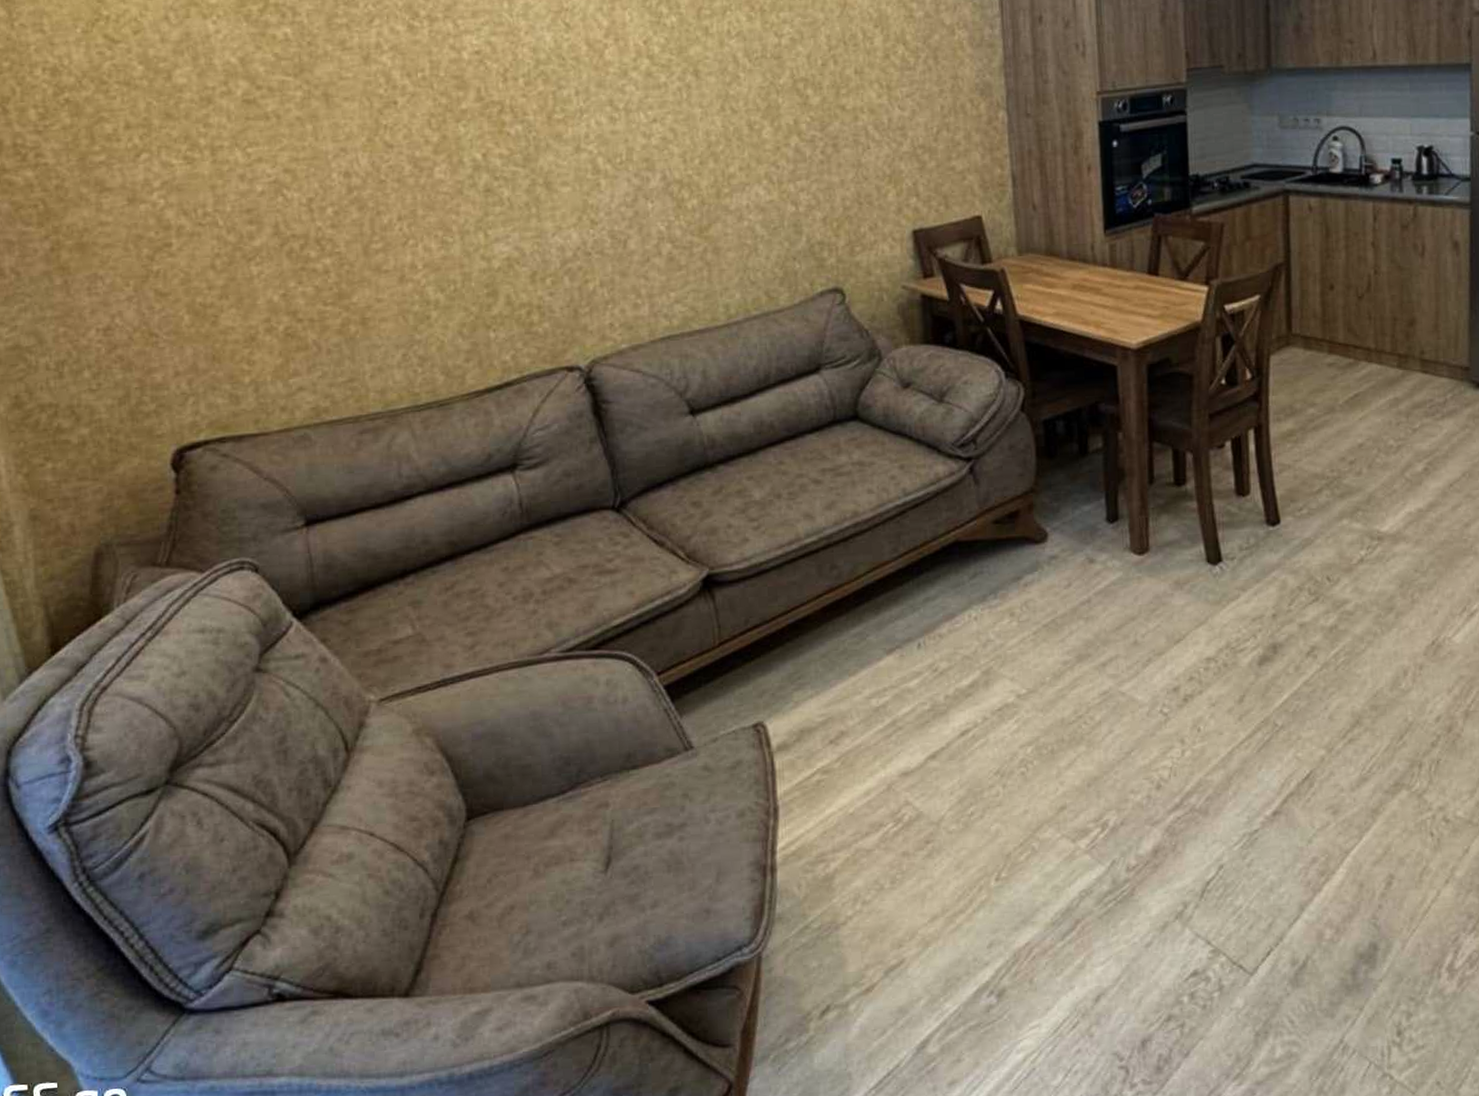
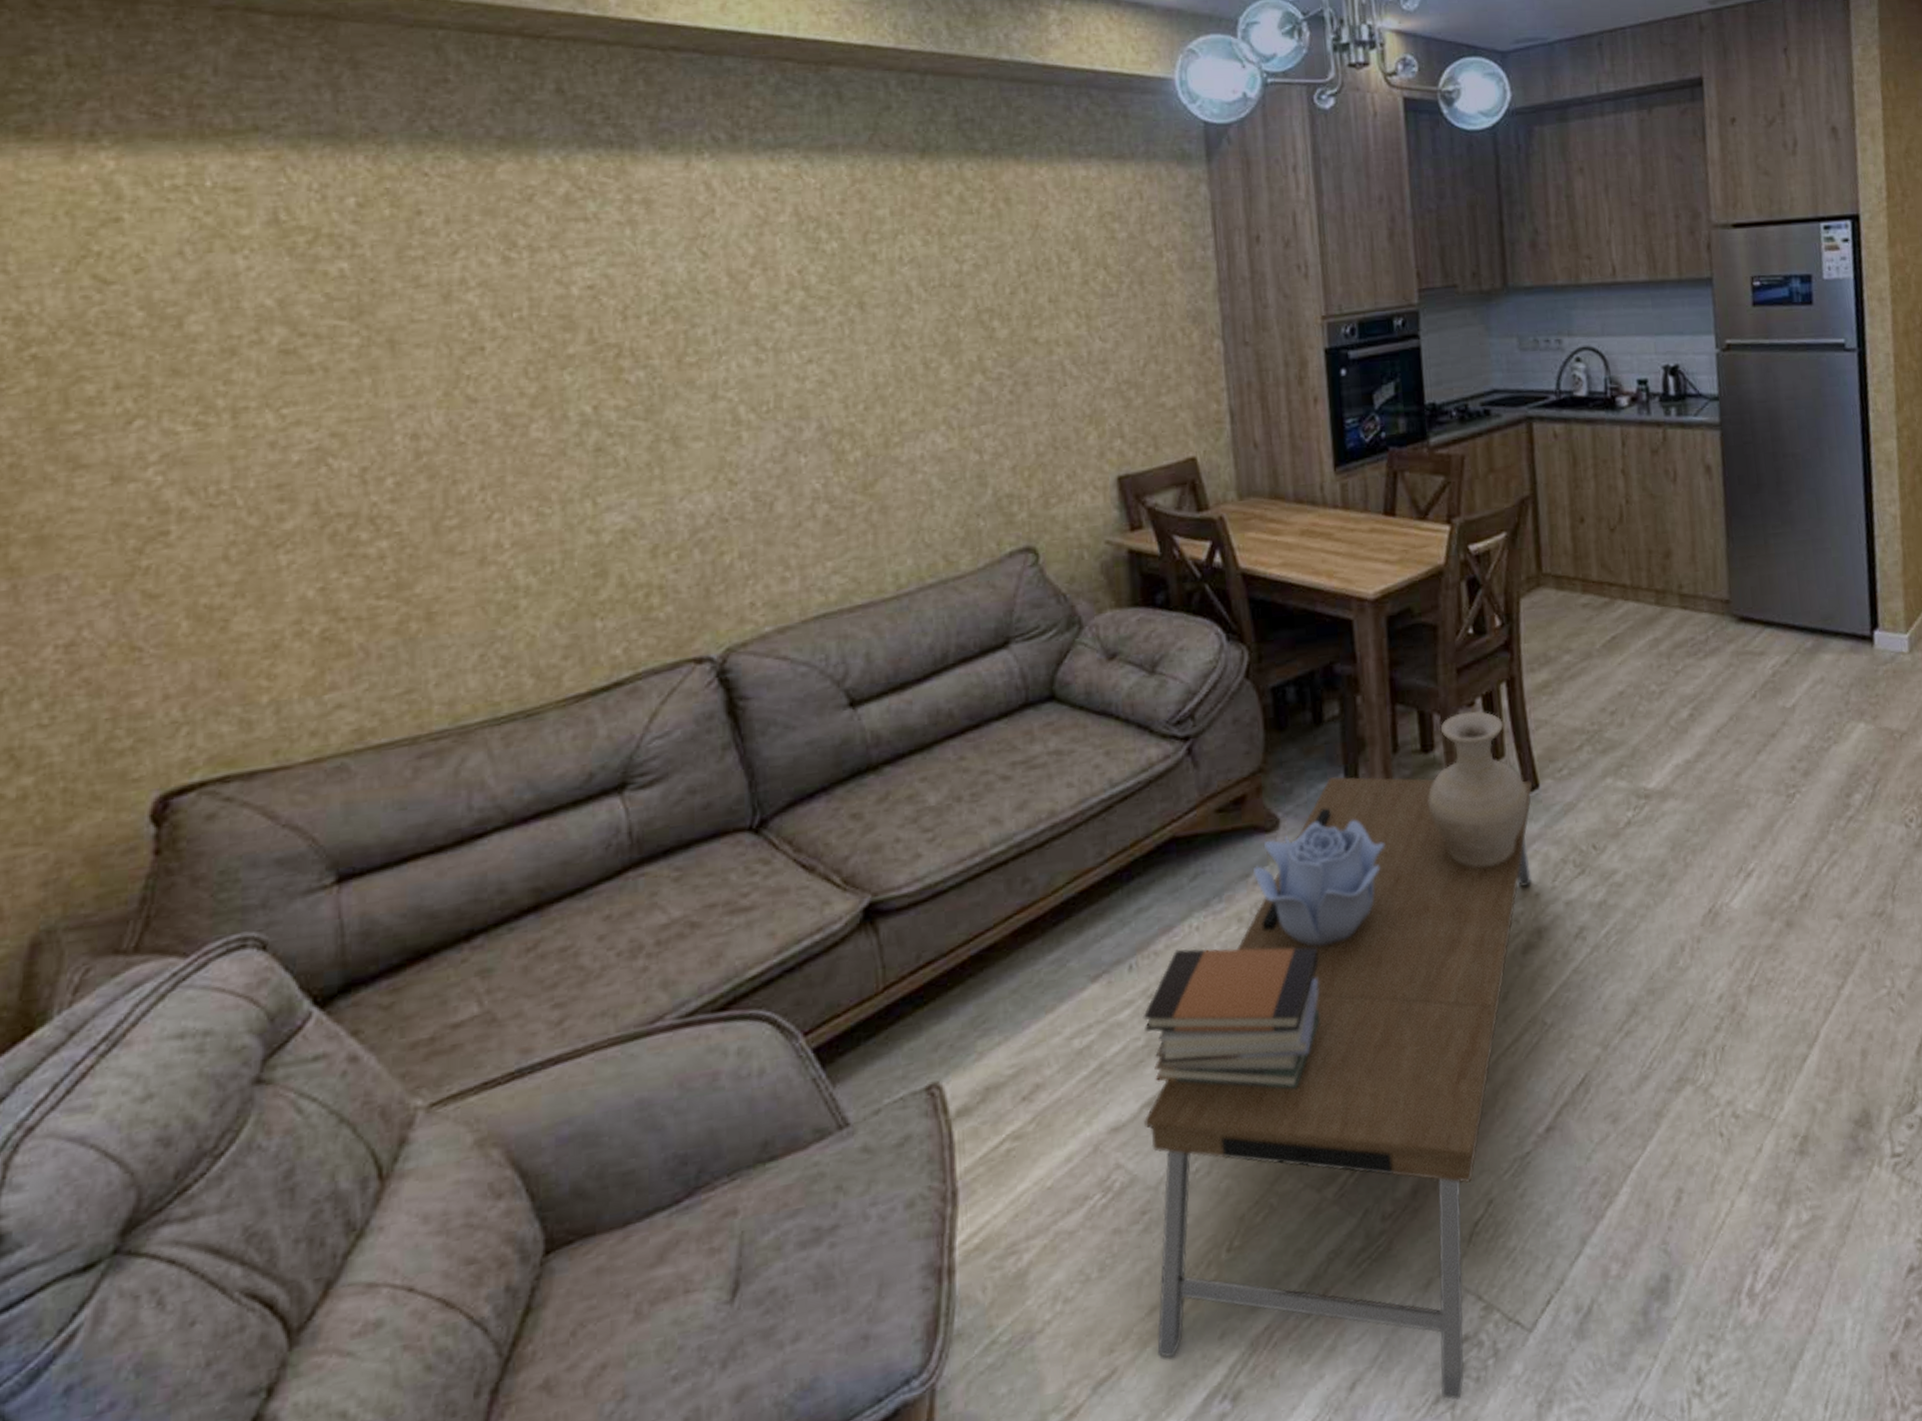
coffee table: none [929,501,1274,1021] -> present [1144,777,1532,1400]
book stack: none [929,634,1079,757] -> present [1143,947,1320,1090]
decorative bowl: none [1023,538,1139,642] -> present [1253,820,1384,946]
vase: none [1179,452,1269,589] -> present [1428,711,1528,868]

